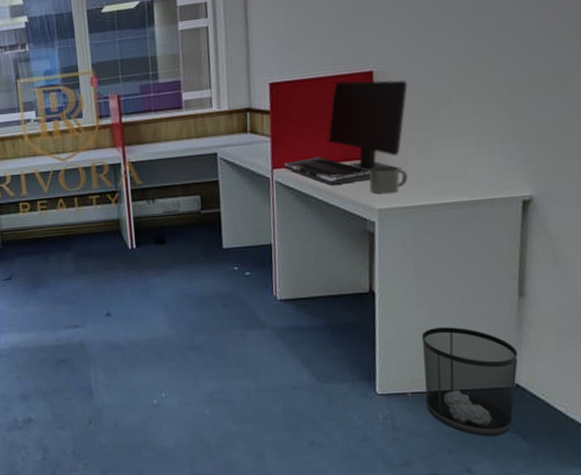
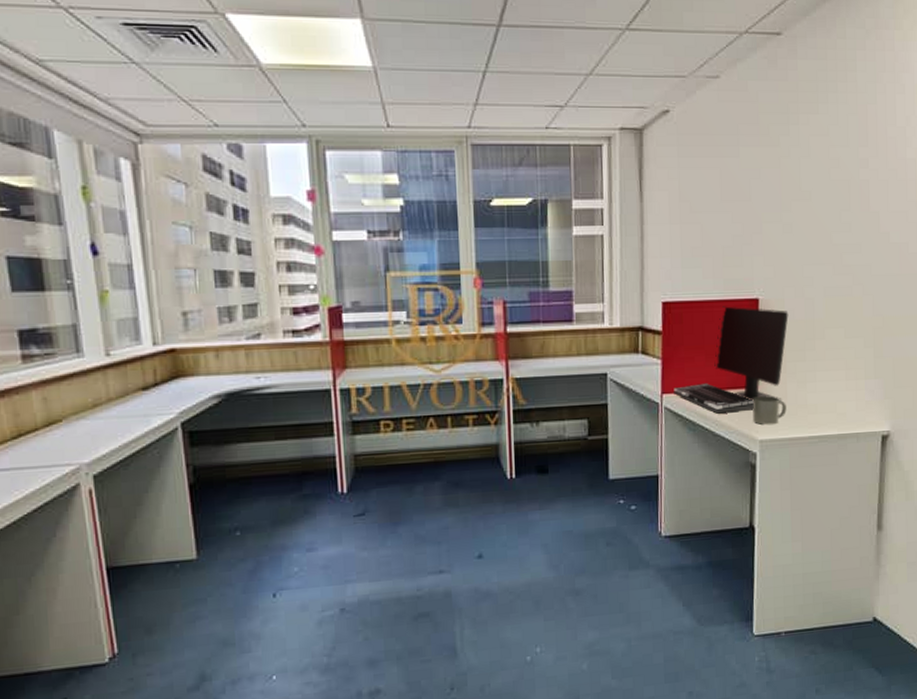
waste bin: present [421,327,518,437] -> none [795,562,876,673]

